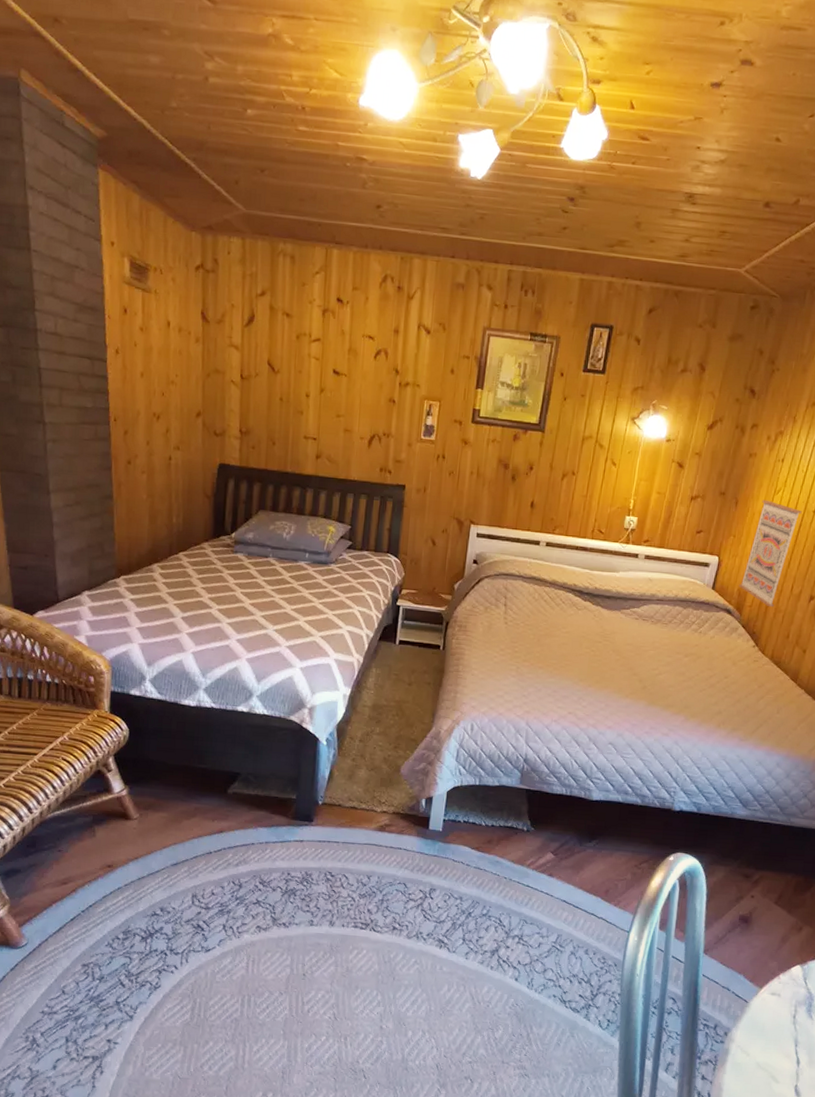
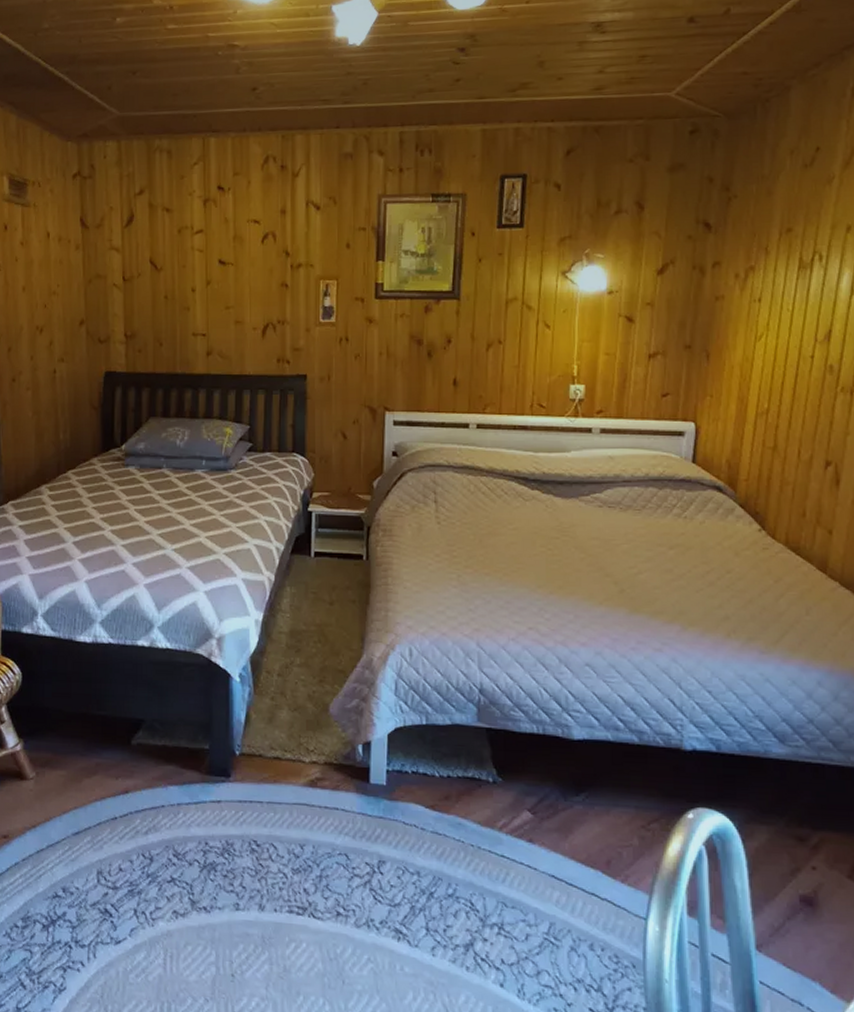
wall art: present [739,499,802,608] -> none [727,349,796,480]

